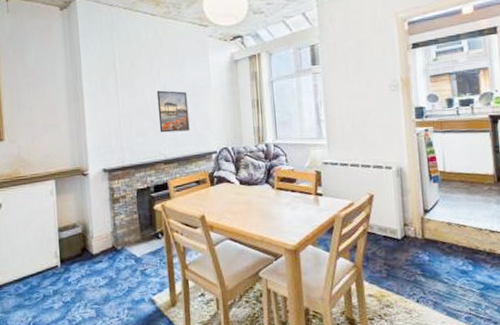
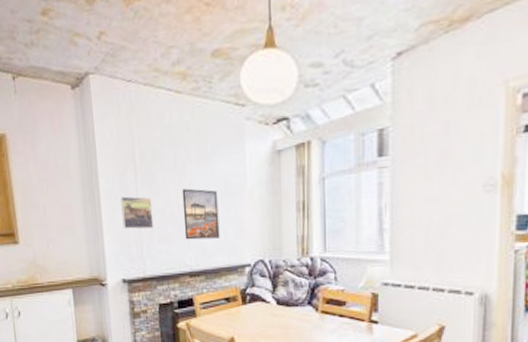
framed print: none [102,97,132,125] -> present [120,196,154,230]

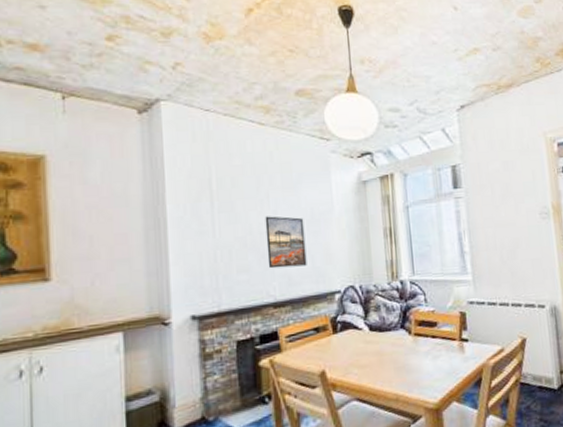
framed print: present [120,196,154,230] -> none [193,224,232,260]

